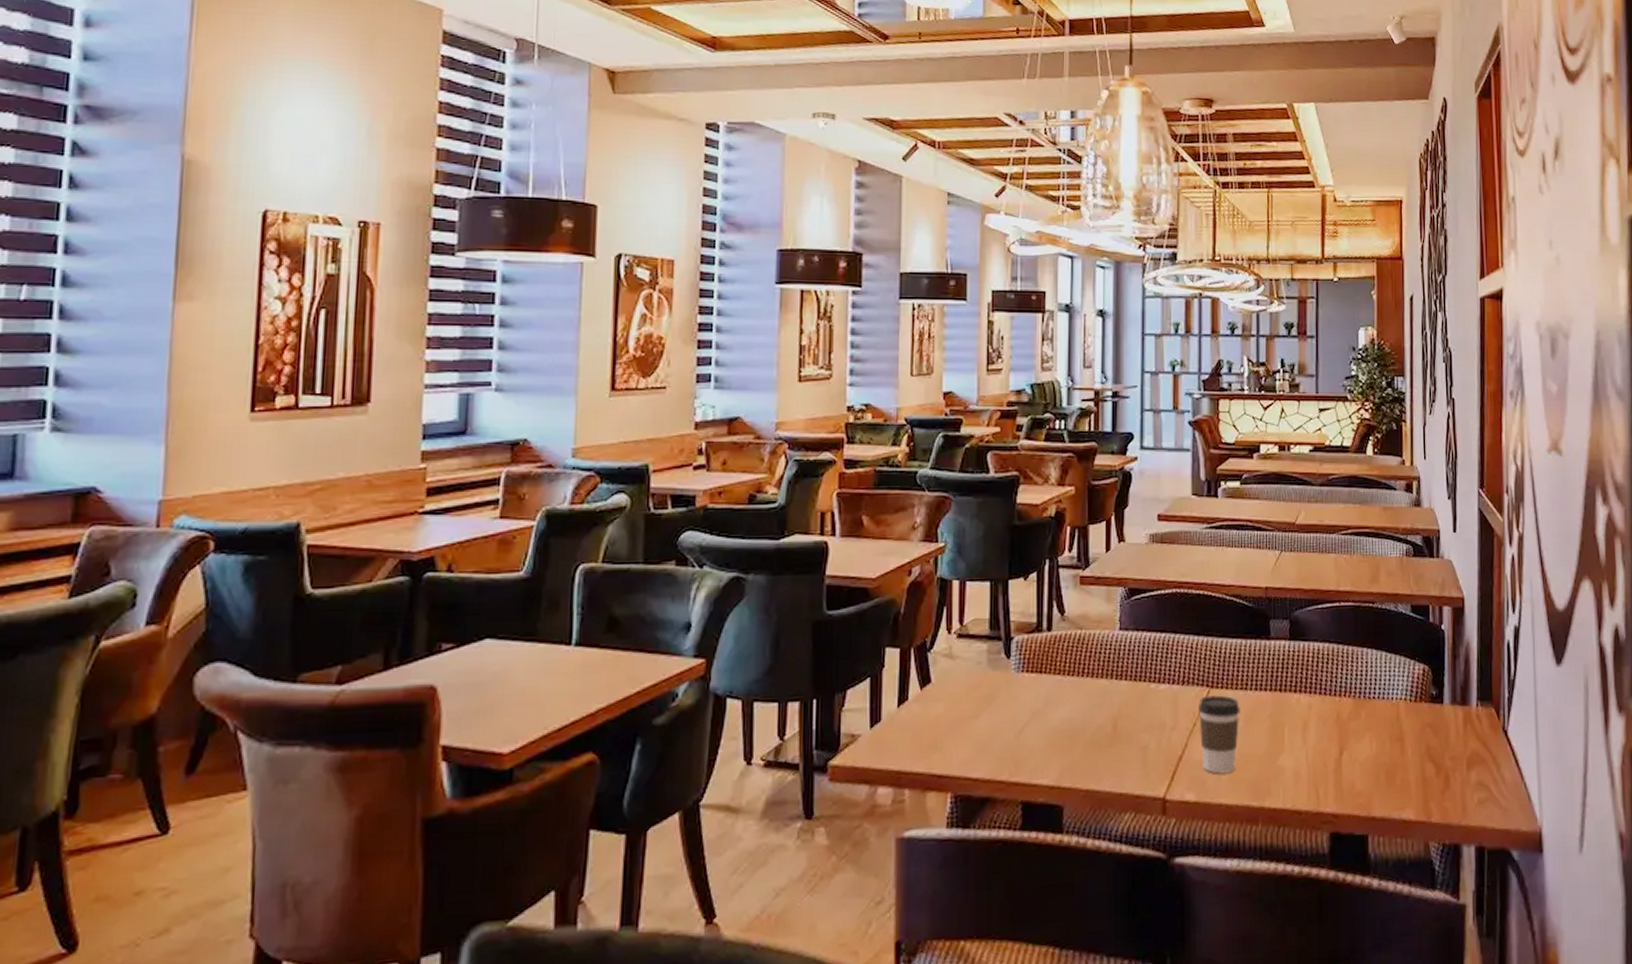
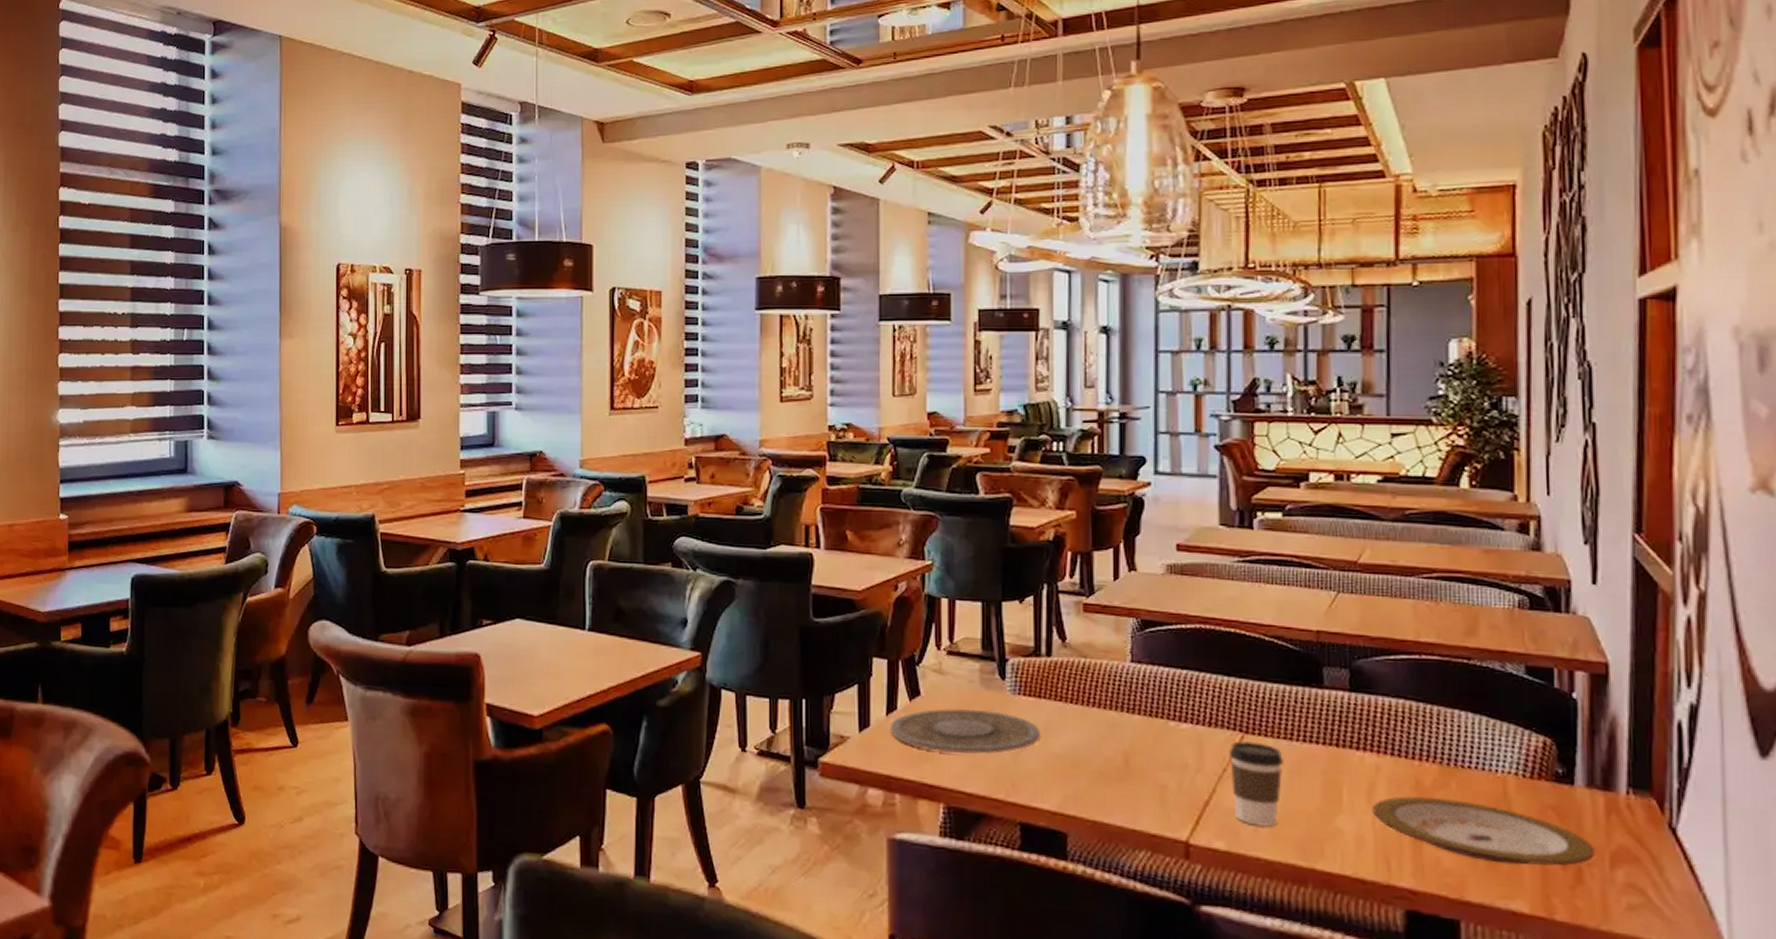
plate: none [902,691,1041,739] -> present [891,708,1040,754]
plate: none [1306,727,1457,779] -> present [1372,796,1595,866]

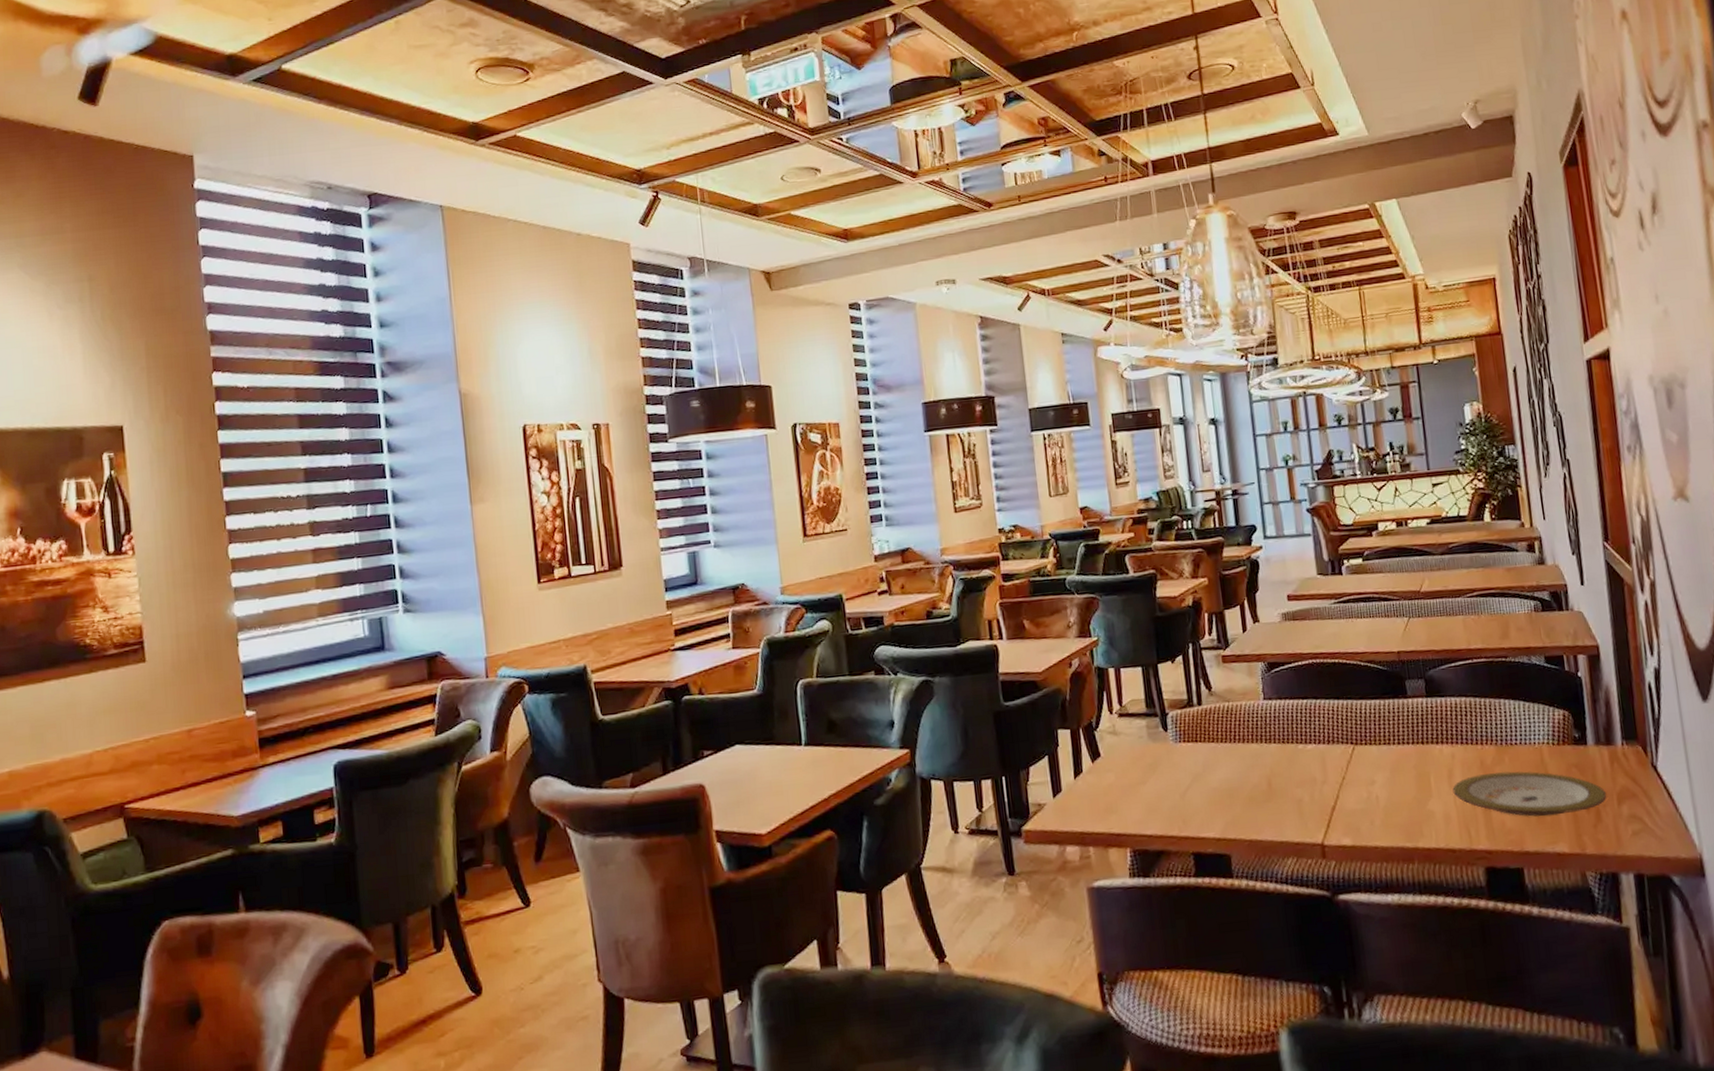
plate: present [891,708,1040,754] -> none [1079,760,1201,804]
coffee cup: present [1229,741,1284,827] -> none [1345,750,1387,821]

